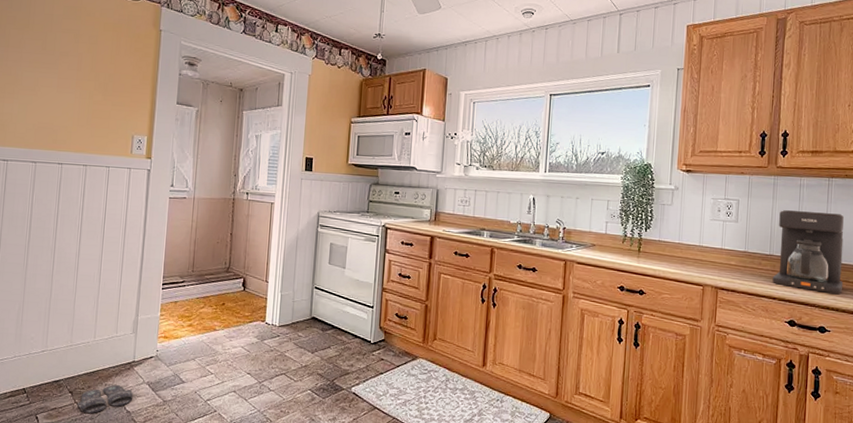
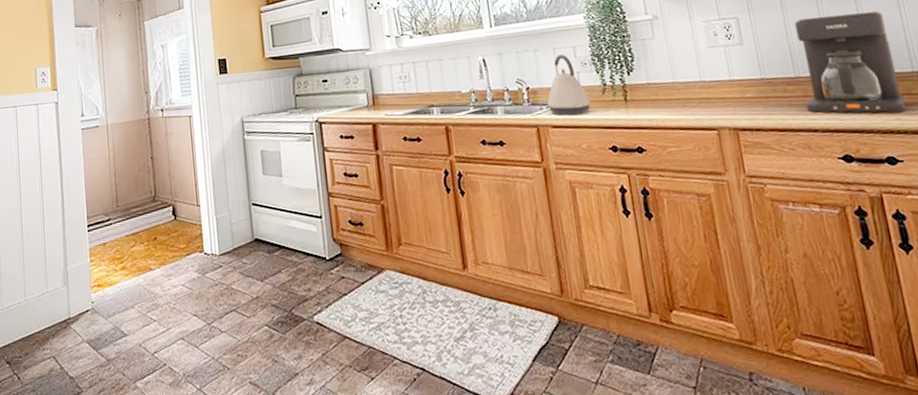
slippers: present [76,384,134,414] -> none [16,347,74,386]
kettle: none [577,205,612,257] -> present [547,54,591,117]

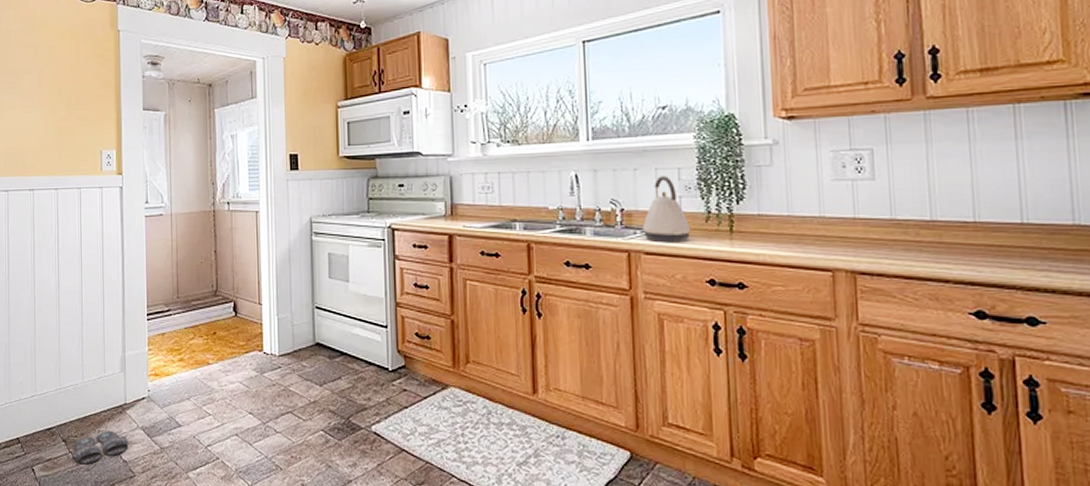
slippers: none [16,347,74,386] -> present [71,430,129,465]
coffee maker: present [795,11,906,114] -> none [939,153,1060,270]

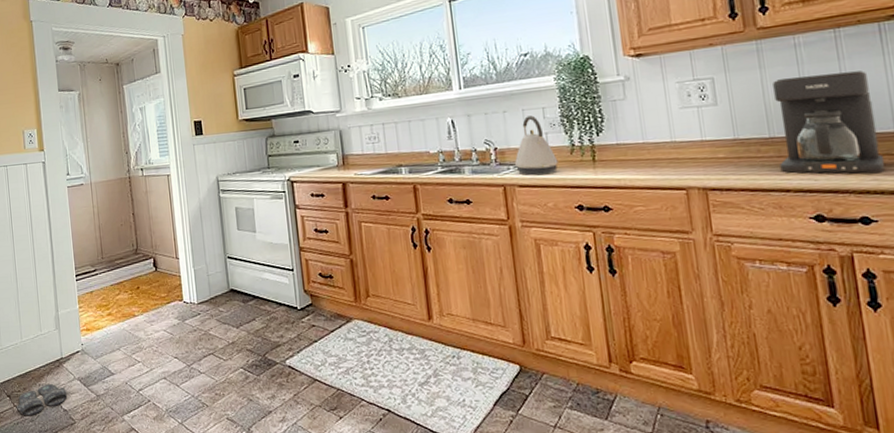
coffee maker: none [939,153,1060,270] -> present [773,71,885,174]

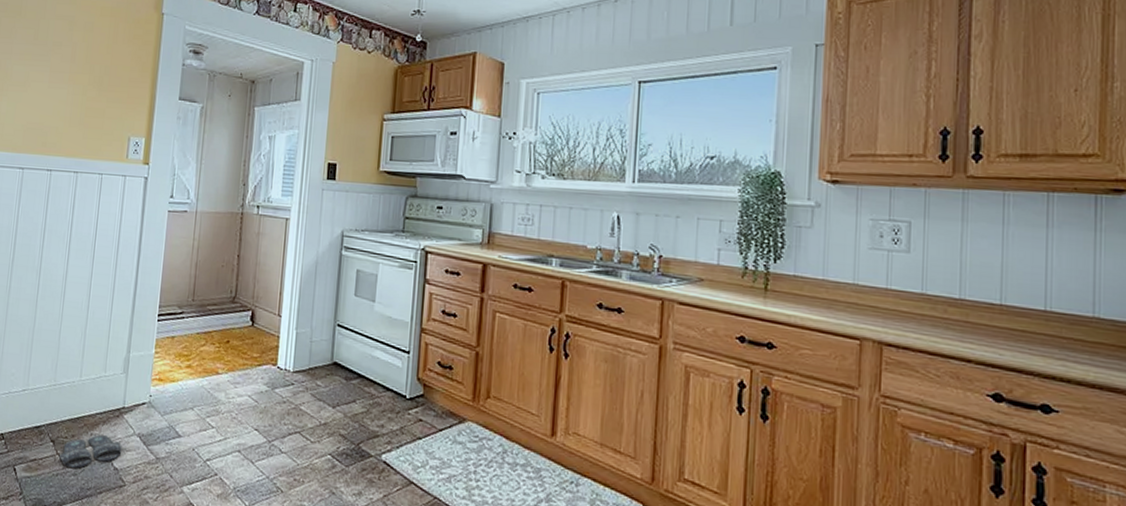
kettle: present [514,115,558,176] -> none [678,226,727,296]
coffee maker: present [773,71,885,174] -> none [965,237,1077,359]

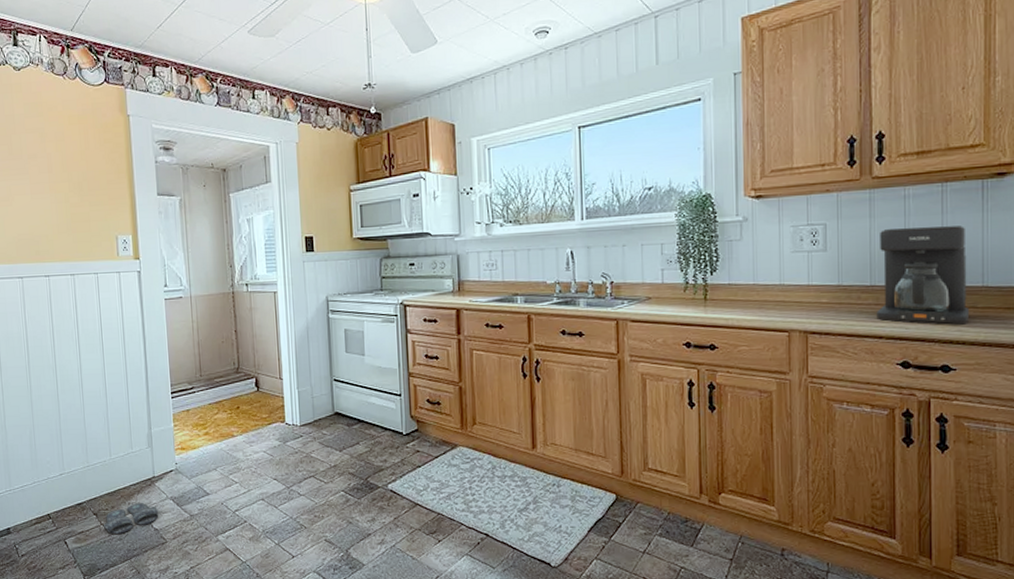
coffee maker: none [965,237,1077,359] -> present [876,226,970,325]

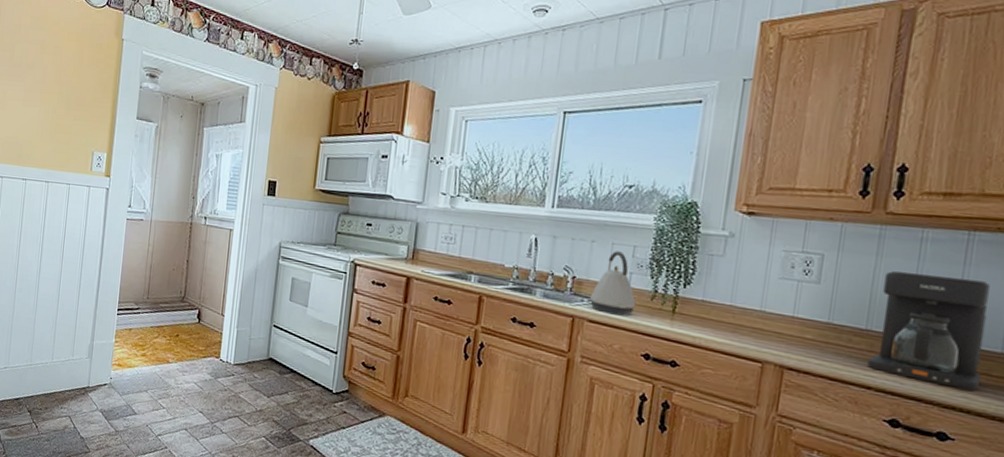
slippers: present [103,502,159,535] -> none [34,408,87,436]
kettle: none [628,251,671,312] -> present [589,251,636,316]

